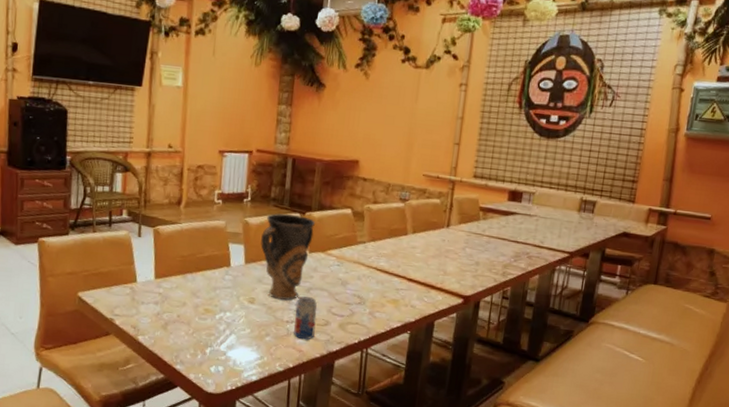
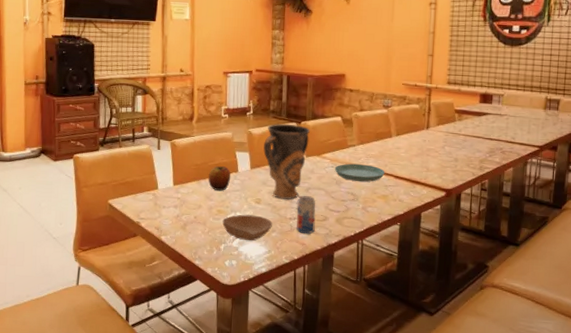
apple: none [195,258,222,287] -> present [208,166,231,191]
bowl: none [209,315,267,346] -> present [222,214,272,241]
saucer: none [340,262,397,284] -> present [334,163,385,182]

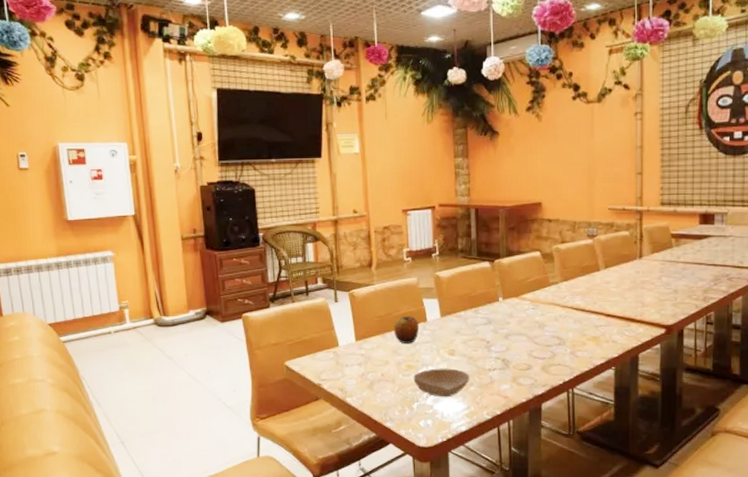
vase: present [263,123,310,199] -> none [454,263,505,348]
beverage can: present [296,196,316,234] -> none [496,343,518,386]
saucer: present [334,163,385,182] -> none [536,303,594,324]

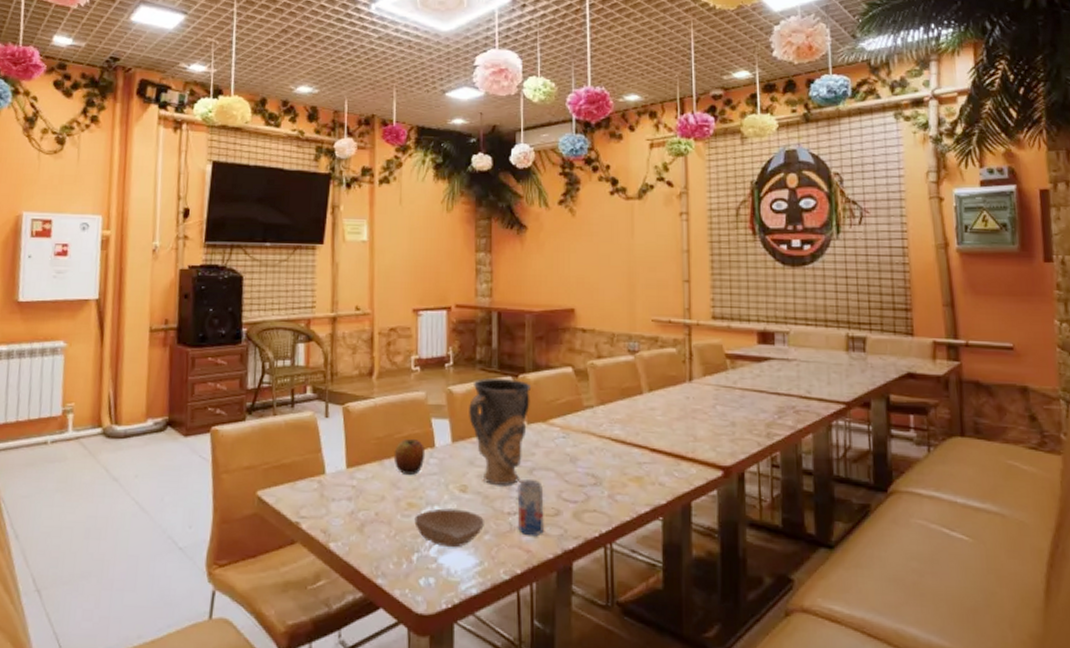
vase: none [454,263,505,348] -> present [469,377,531,485]
beverage can: none [496,343,518,386] -> present [517,480,544,537]

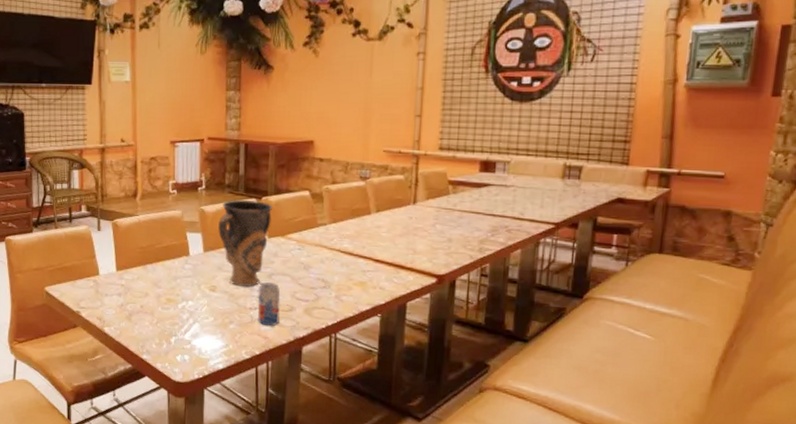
apple: present [393,439,426,475] -> none [155,249,182,277]
bowl: present [414,508,484,548] -> none [172,303,230,334]

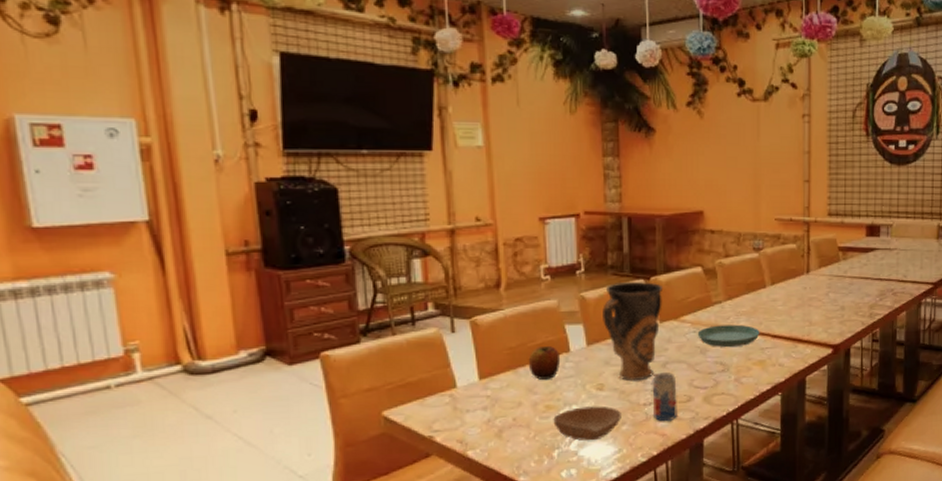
apple: none [155,249,182,277] -> present [528,346,561,380]
bowl: none [172,303,230,334] -> present [553,406,621,441]
saucer: none [302,245,363,267] -> present [697,324,760,348]

